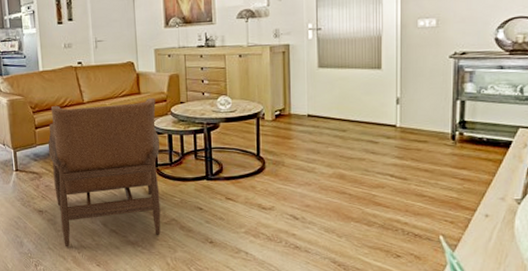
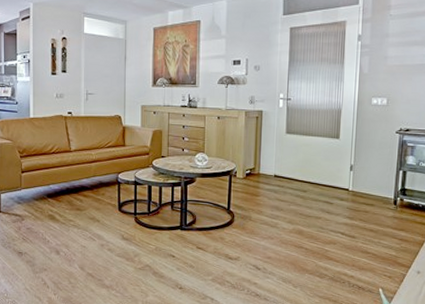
armchair: present [48,97,161,247] -> none [32,150,140,289]

